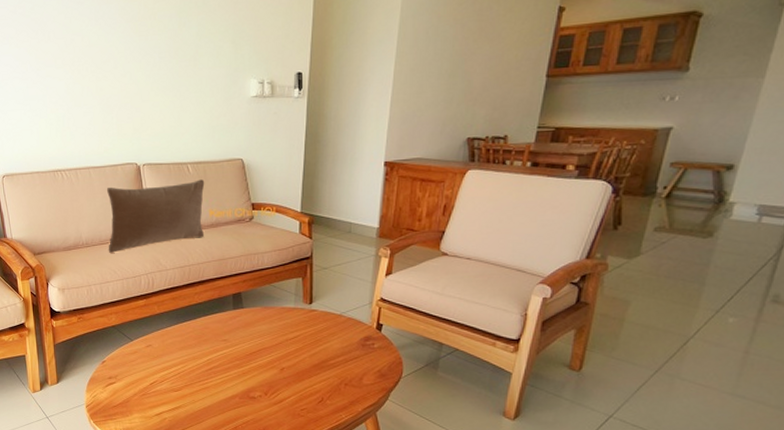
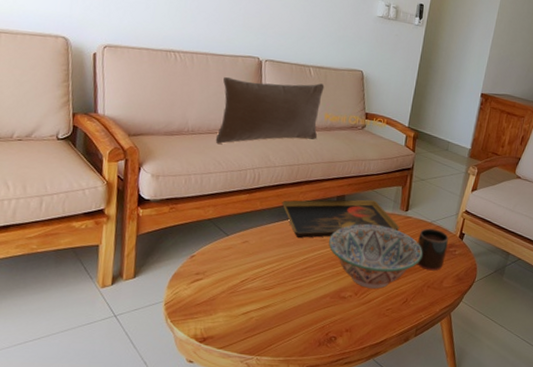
decorative tray: none [178,295,305,339] -> present [282,199,400,238]
decorative bowl: none [230,321,335,388] -> present [329,224,423,289]
mug: none [327,321,363,366] -> present [417,228,449,270]

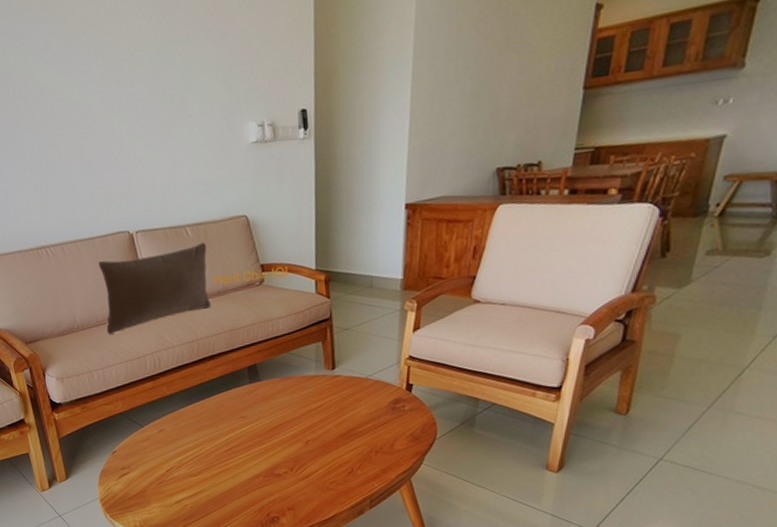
decorative tray: present [282,199,400,238] -> none [189,363,329,418]
decorative bowl: present [329,224,423,289] -> none [249,391,363,462]
mug: present [417,228,449,270] -> none [353,384,393,433]

